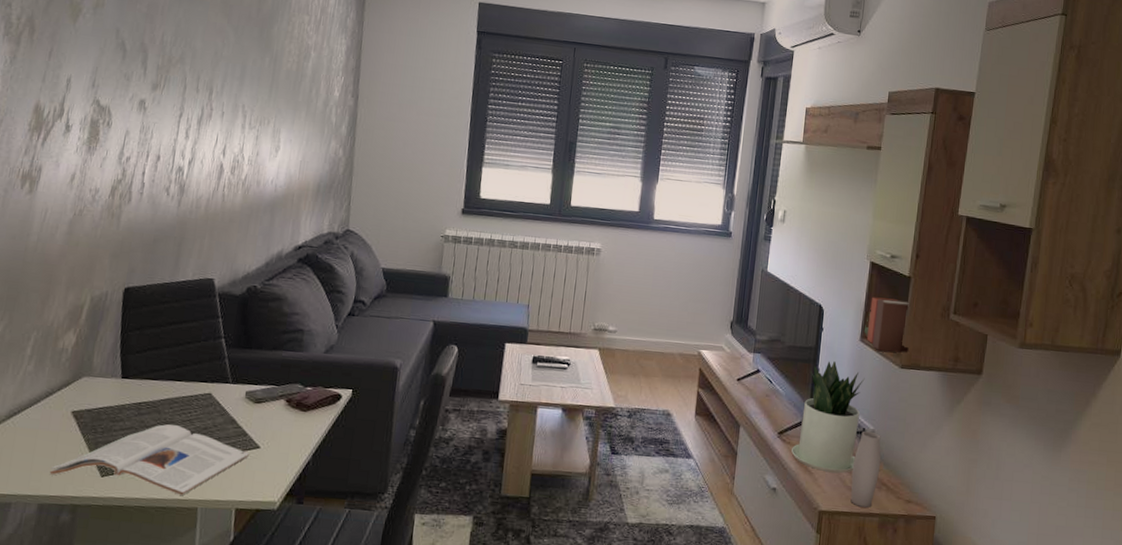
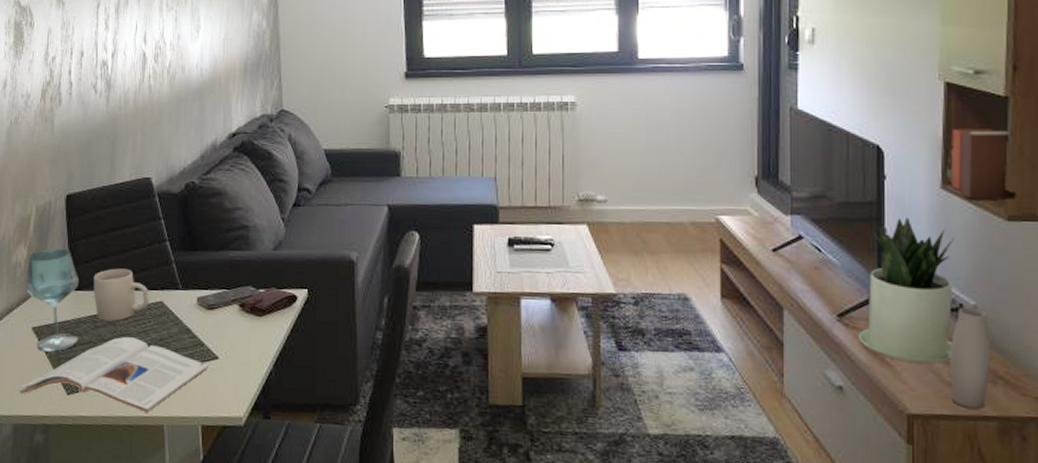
wine glass: none [69,337,129,436] -> present [25,248,80,352]
mug: none [141,360,199,410] -> present [93,268,149,321]

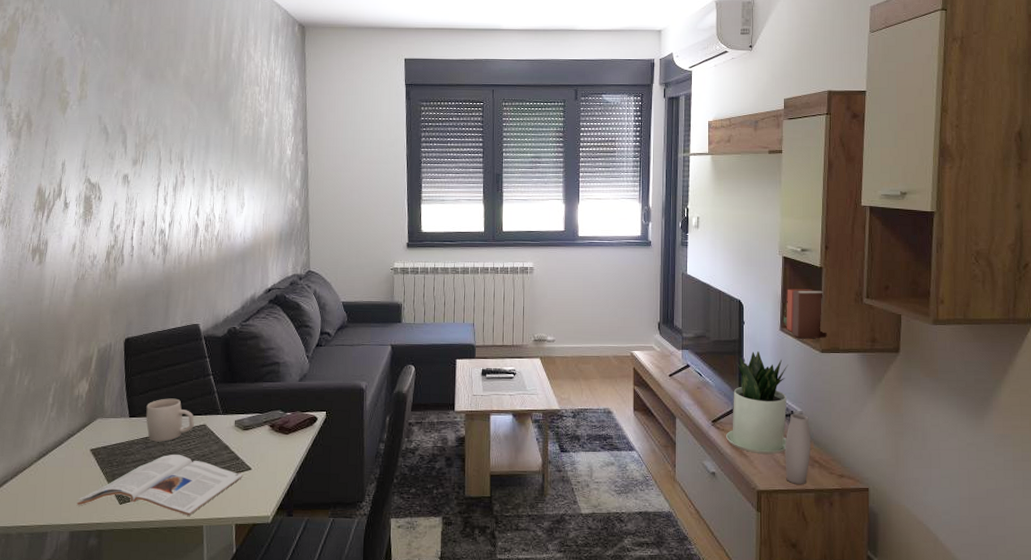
wine glass: present [25,248,80,352] -> none [85,382,134,469]

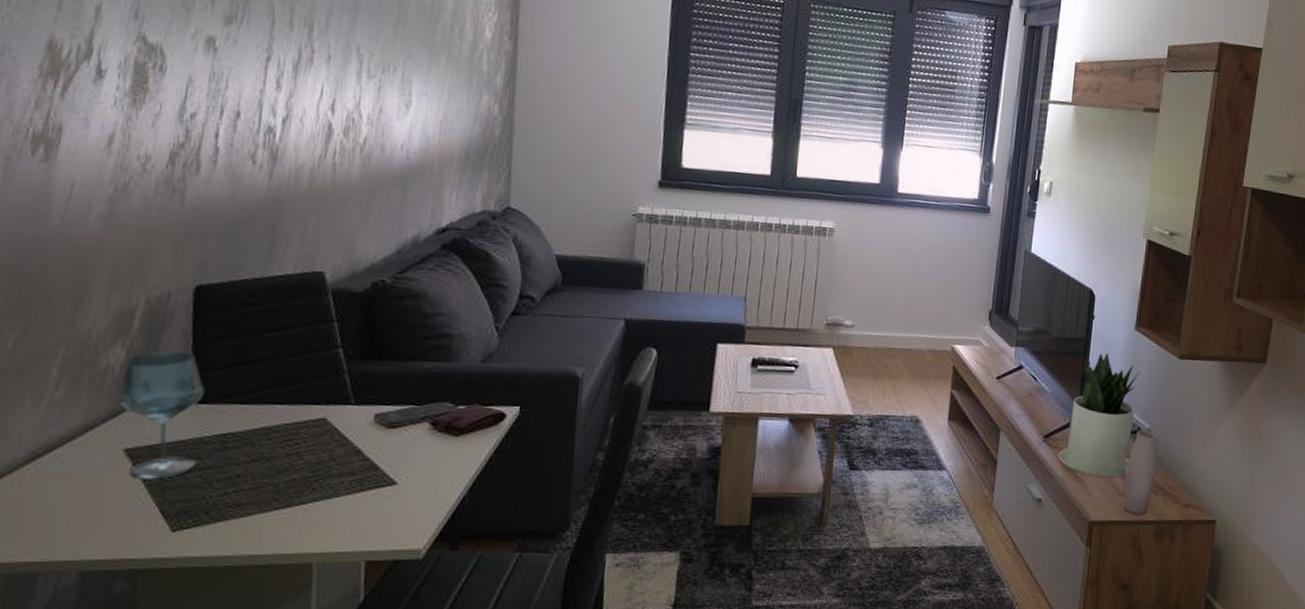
magazine: present [77,455,243,516] -> none [94,460,384,549]
wine glass: none [85,382,134,469] -> present [117,350,206,480]
mug: present [146,398,194,442] -> none [224,377,308,442]
books: present [783,289,827,338] -> none [1140,279,1190,342]

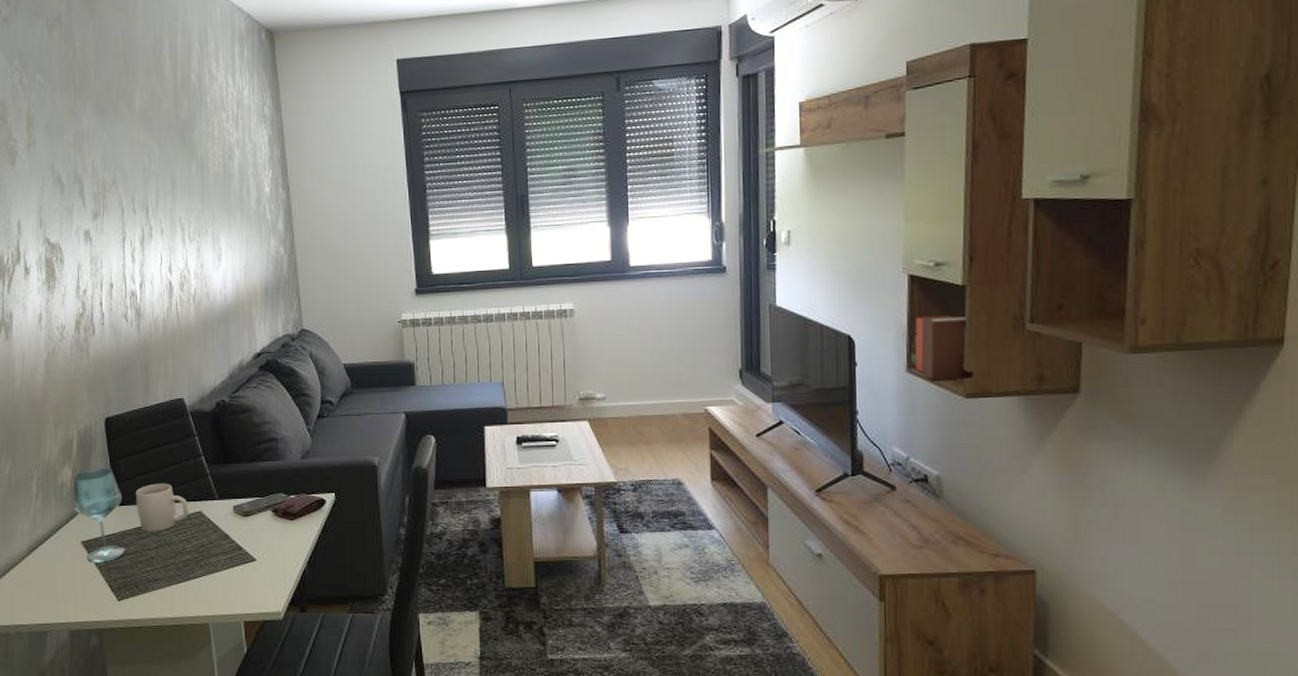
mug: none [224,377,308,442] -> present [135,483,189,532]
planter: present [1059,353,1141,479] -> none [835,400,919,531]
vase: present [1124,430,1158,515] -> none [916,477,954,567]
books: none [1140,279,1190,342] -> present [911,315,974,380]

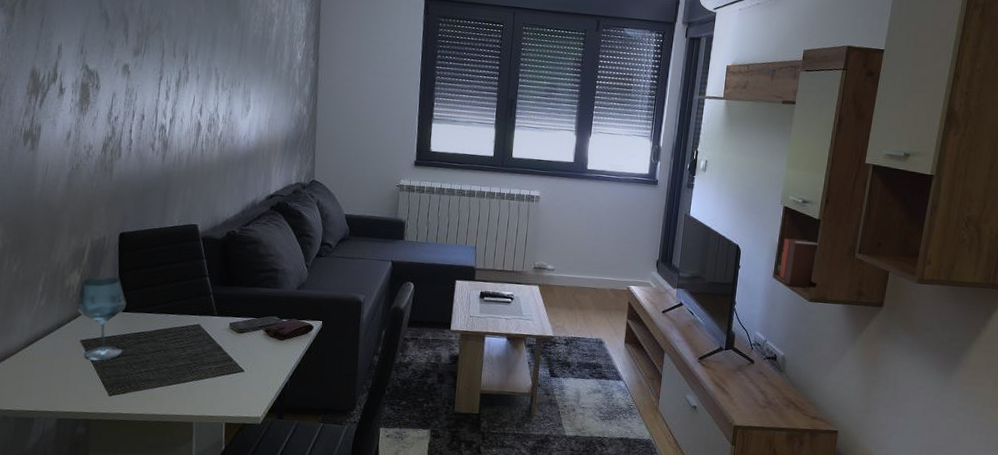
mug: present [135,483,189,532] -> none [138,296,189,339]

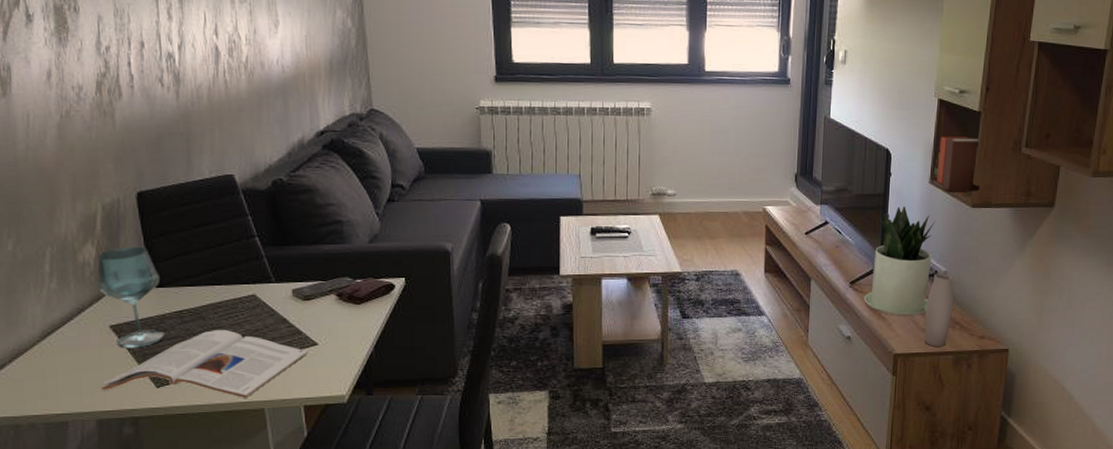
magazine: none [65,351,236,412] -> present [100,330,309,398]
planter: none [710,295,777,394] -> present [864,206,936,317]
vase: none [762,356,791,423] -> present [925,273,954,347]

